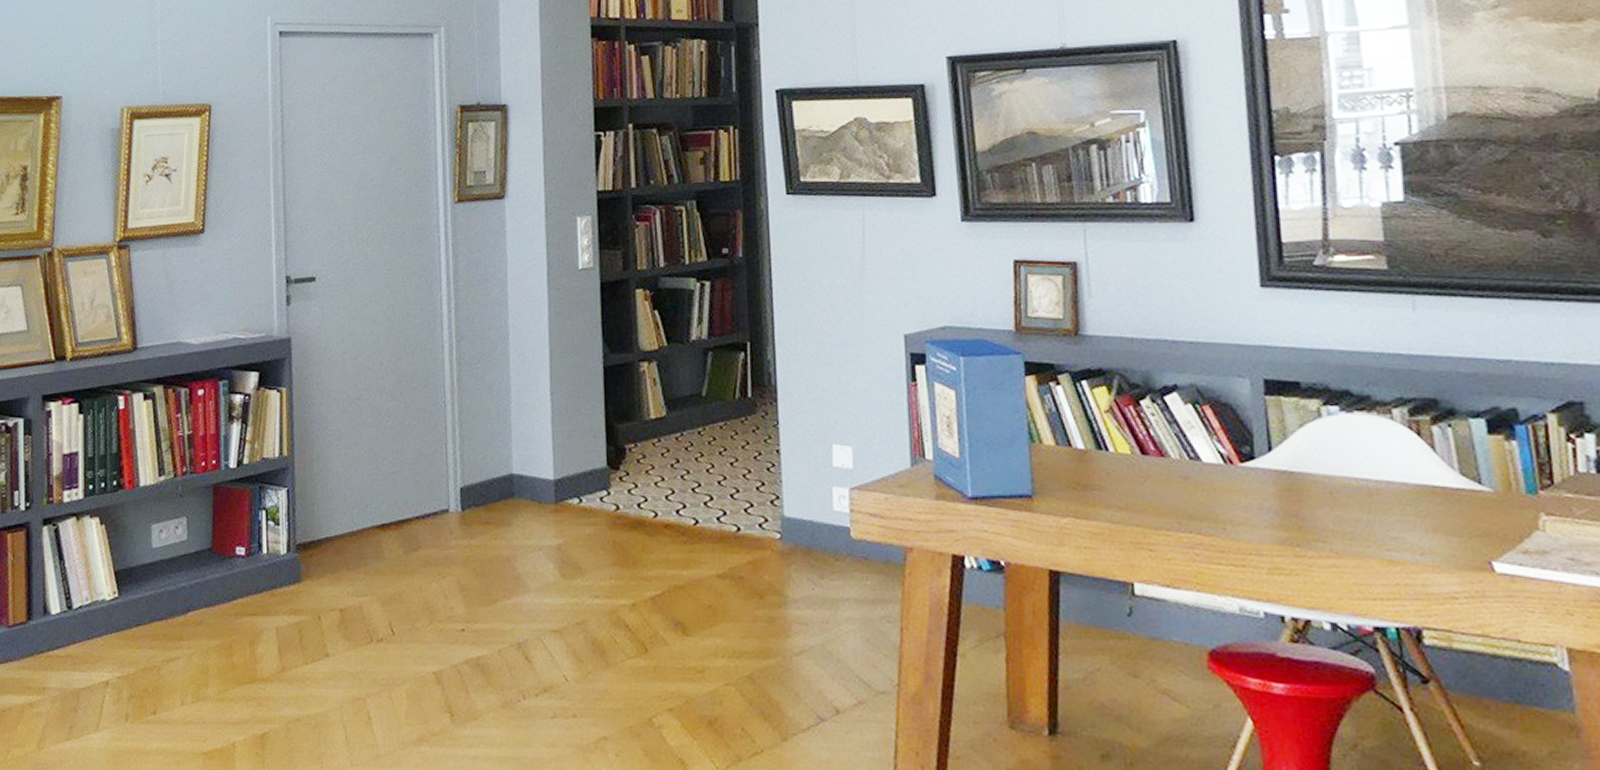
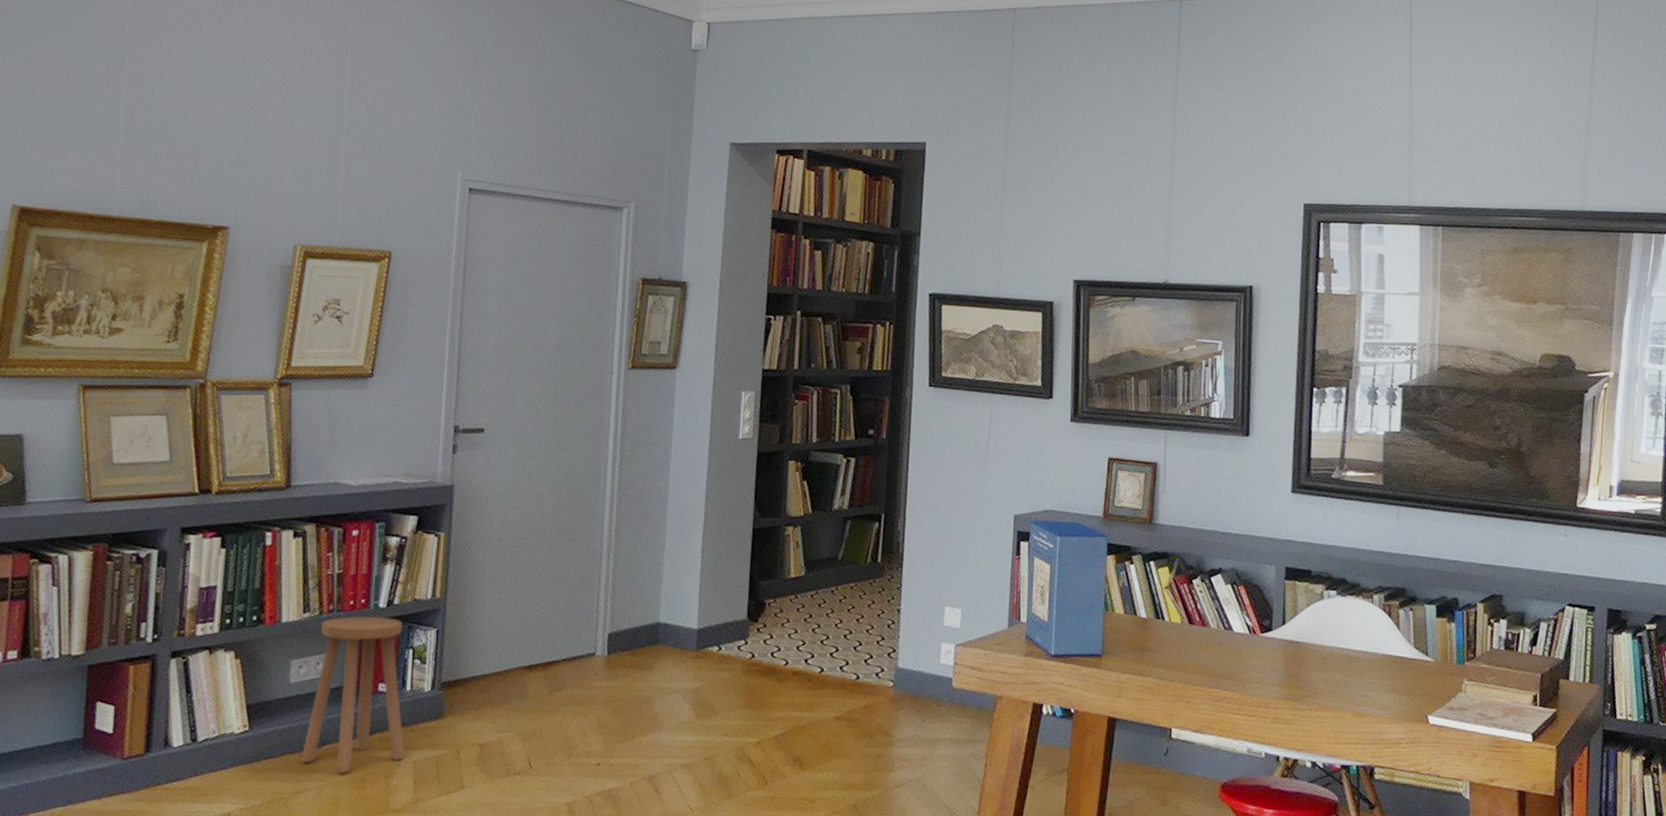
stool: none [169,478,266,640] -> present [301,616,404,773]

